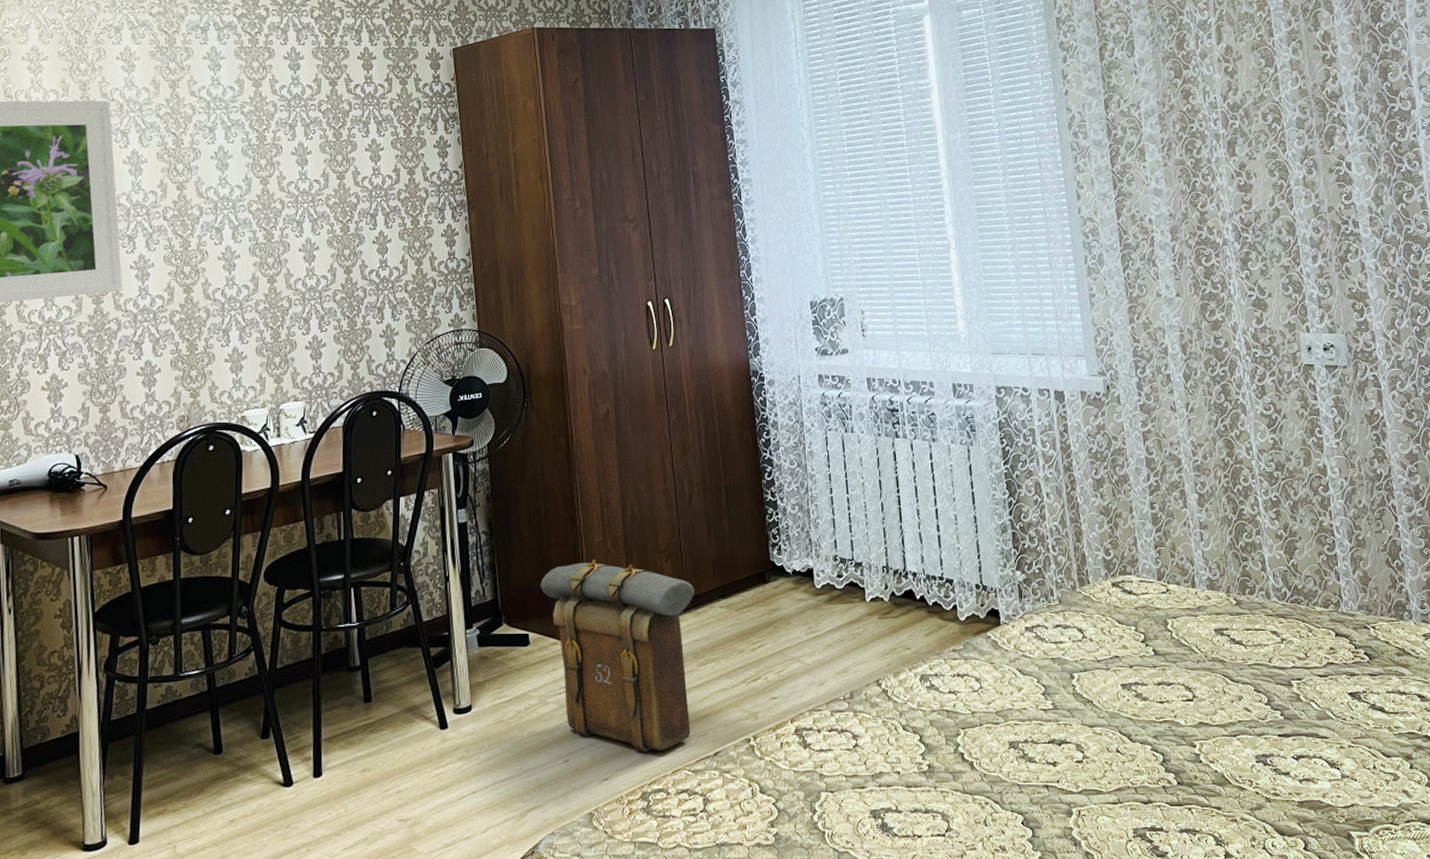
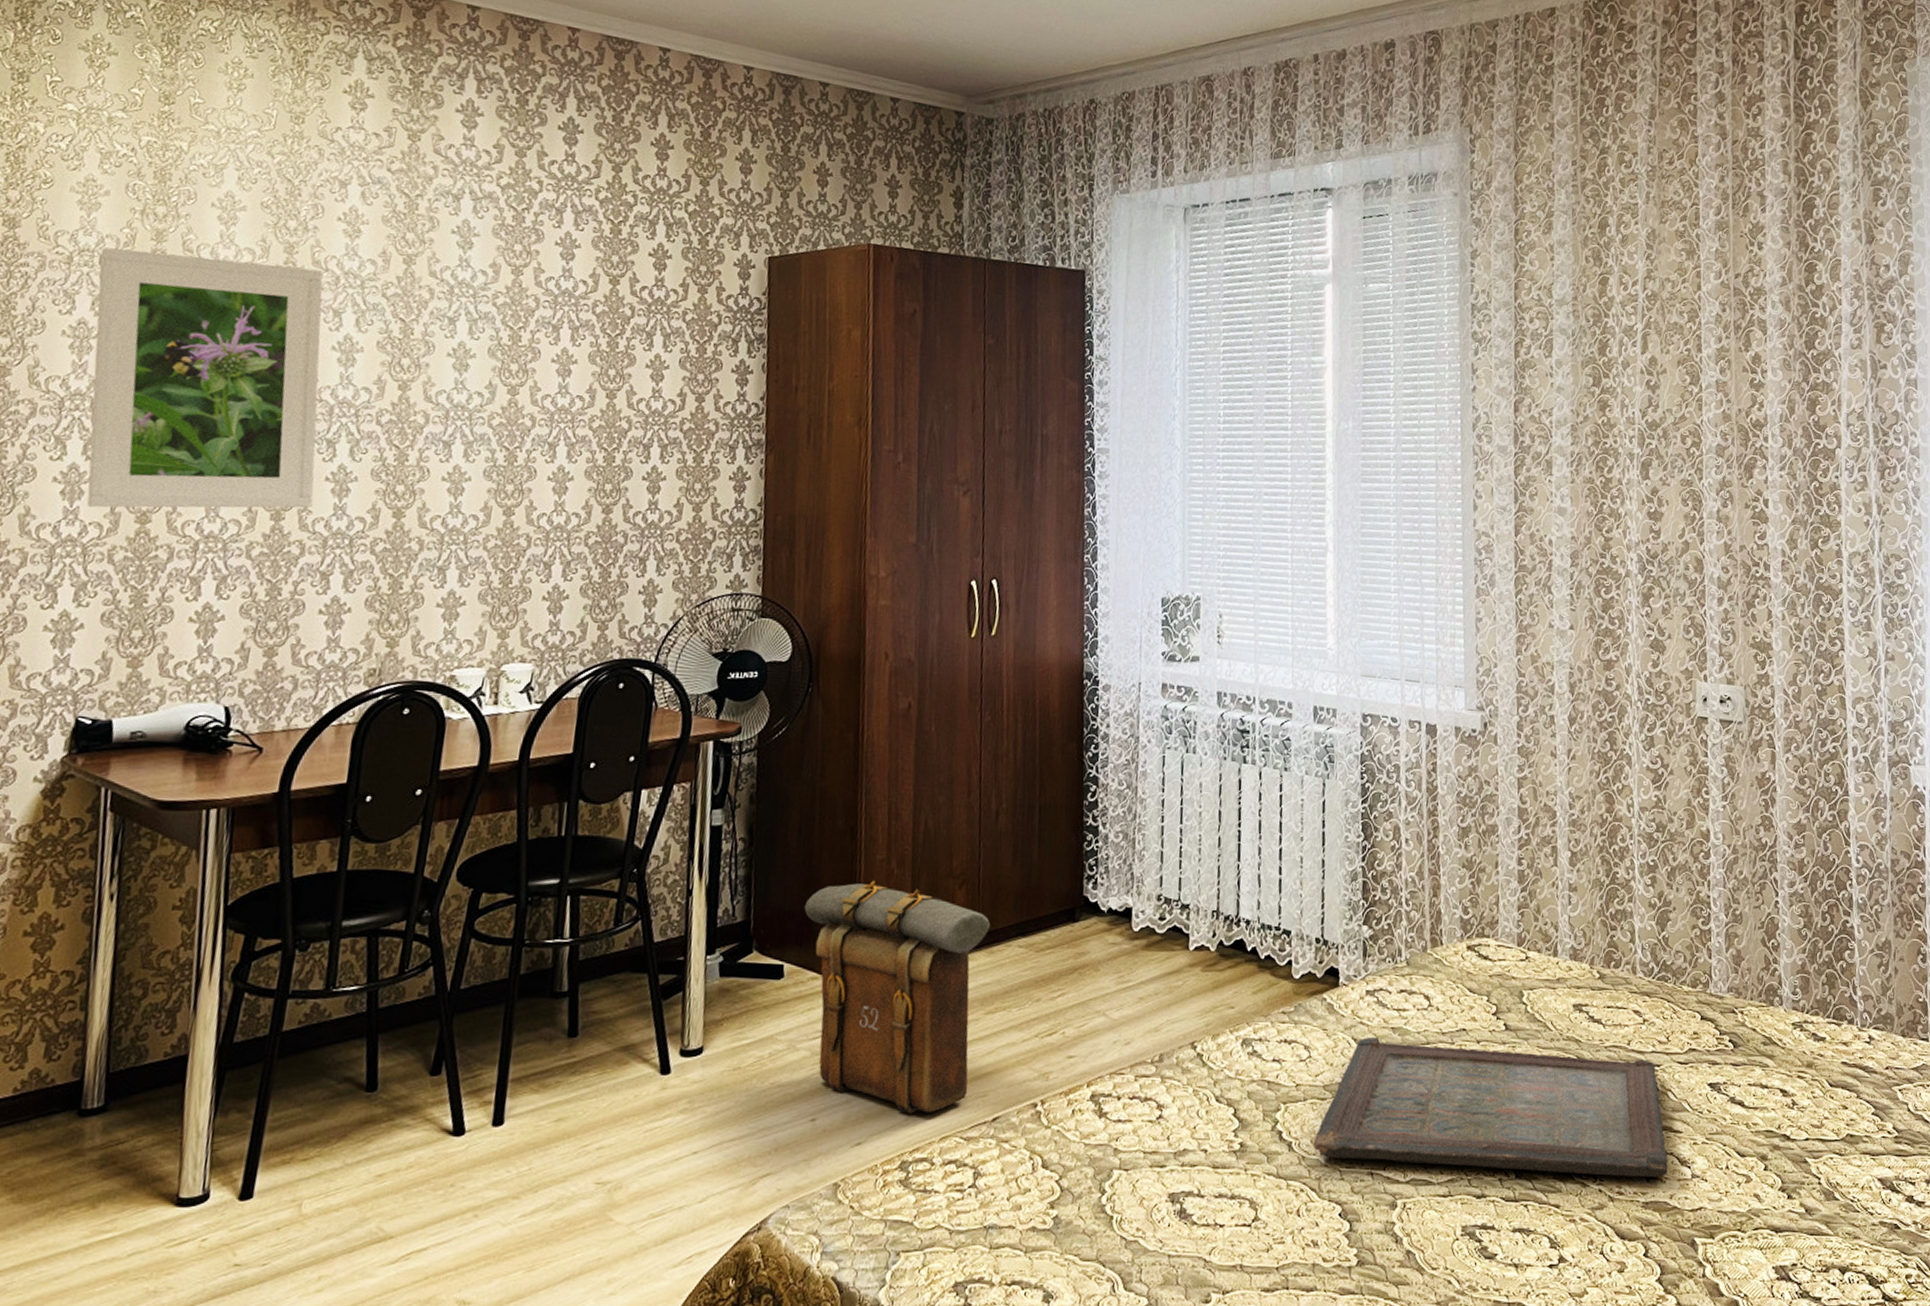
serving tray: none [992,667,1318,780] -> present [1313,1036,1668,1178]

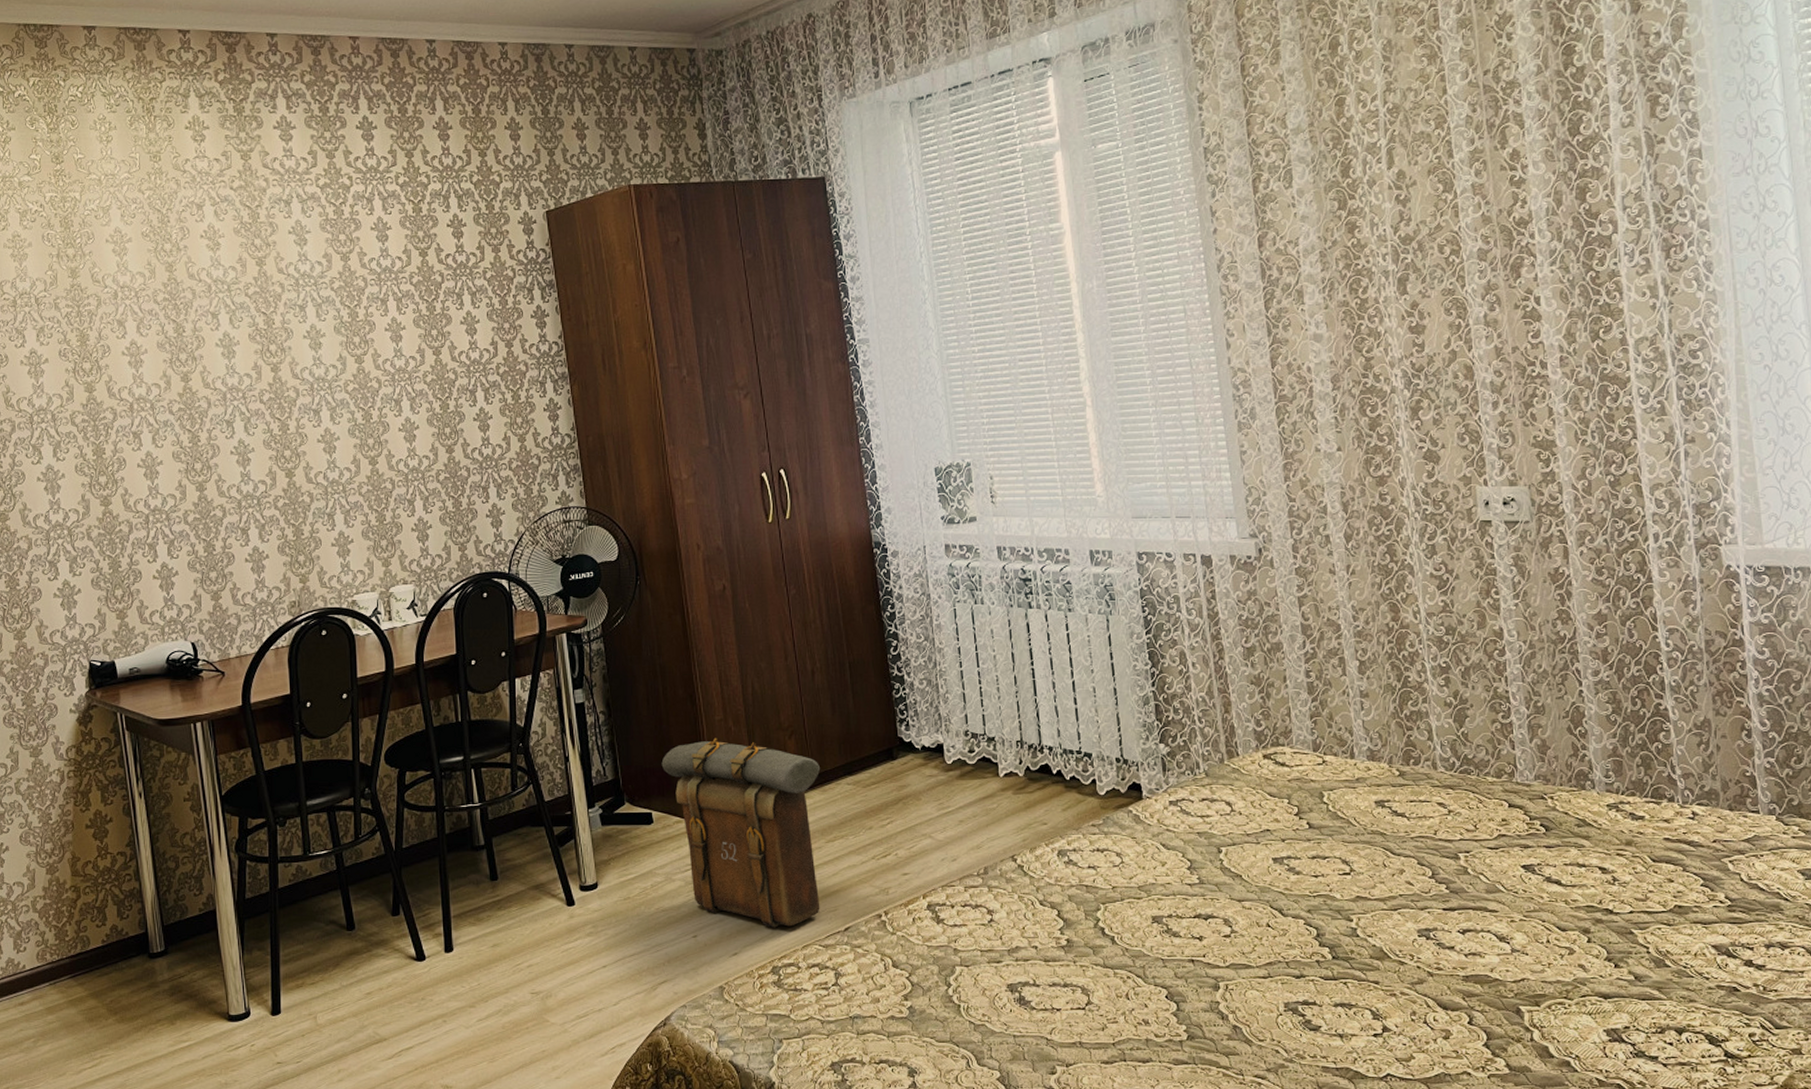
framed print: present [87,247,323,509] -> none [35,282,225,497]
serving tray: present [1313,1036,1668,1178] -> none [1134,841,1486,954]

